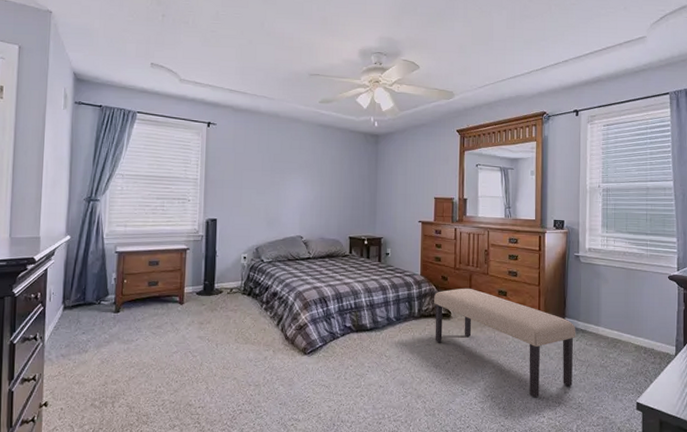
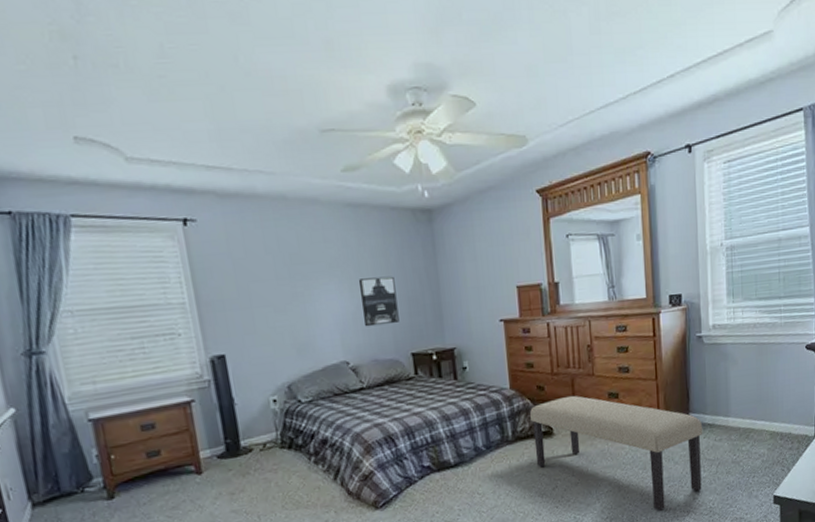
wall art: none [319,178,345,213] -> present [359,276,399,327]

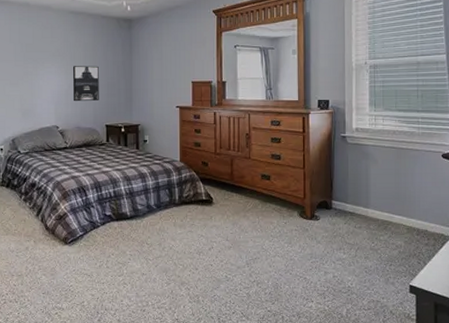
bench: present [530,395,703,511] -> none [195,173,344,283]

